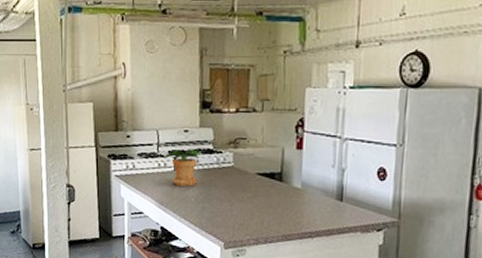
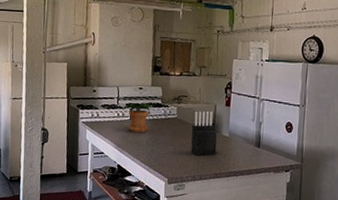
knife block: none [252,156,286,214] -> present [191,111,217,156]

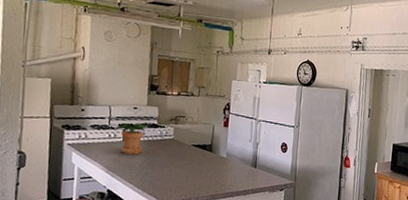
knife block: present [191,111,217,156] -> none [187,131,215,178]

